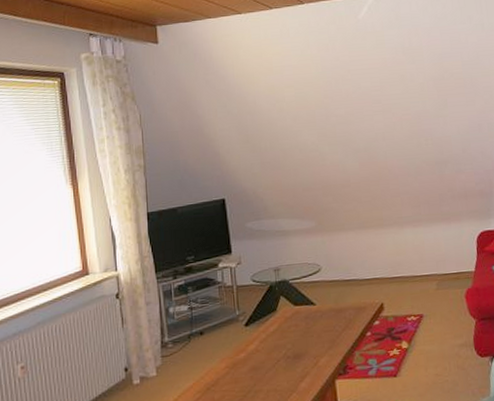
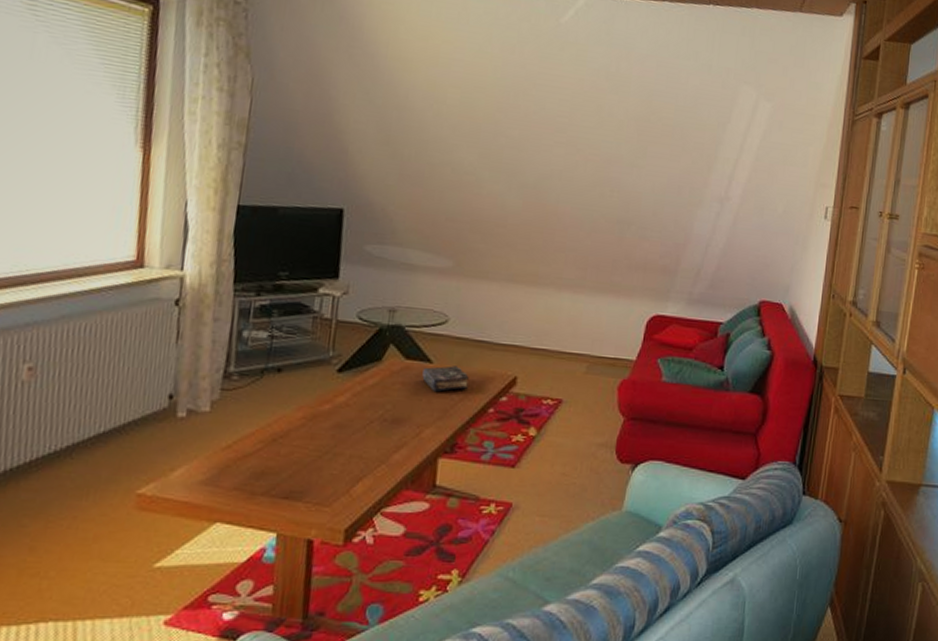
book: none [309,303,347,327] -> present [422,365,469,392]

